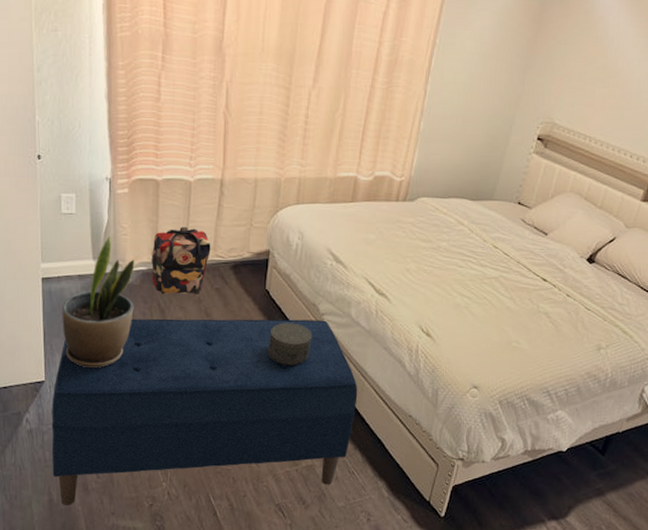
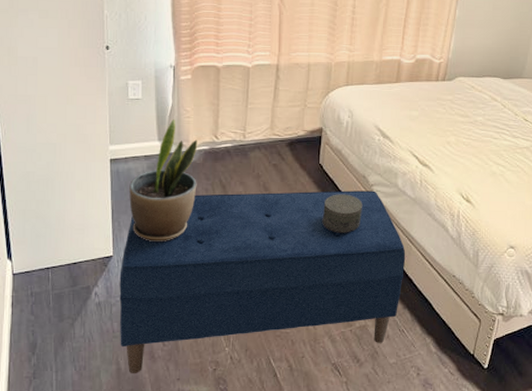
backpack: present [151,226,211,294] -> none [213,108,268,171]

